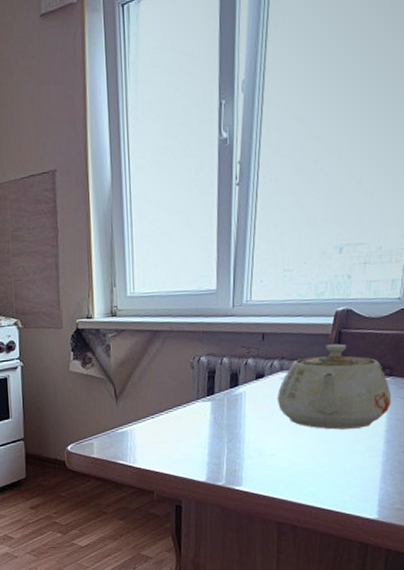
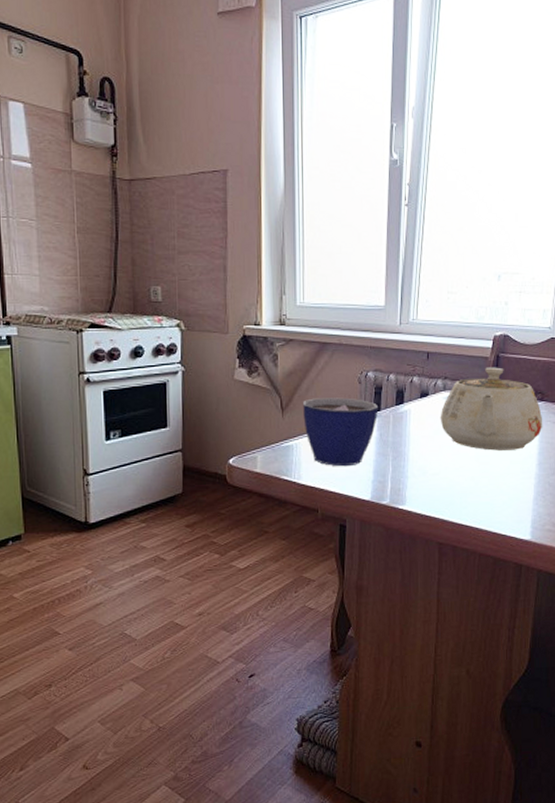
cup: none [136,383,212,450] -> present [303,397,379,467]

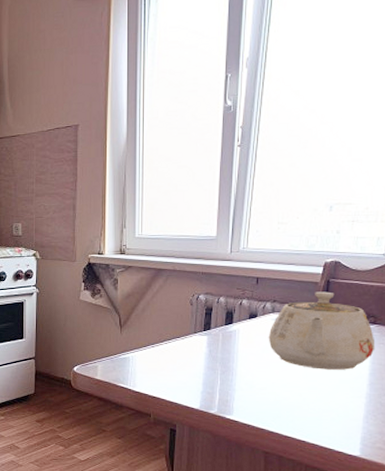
cup: present [303,397,379,467] -> none [139,317,209,378]

